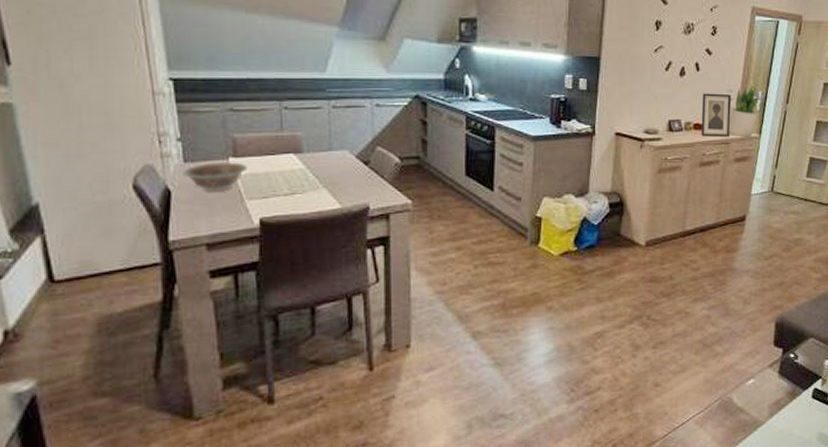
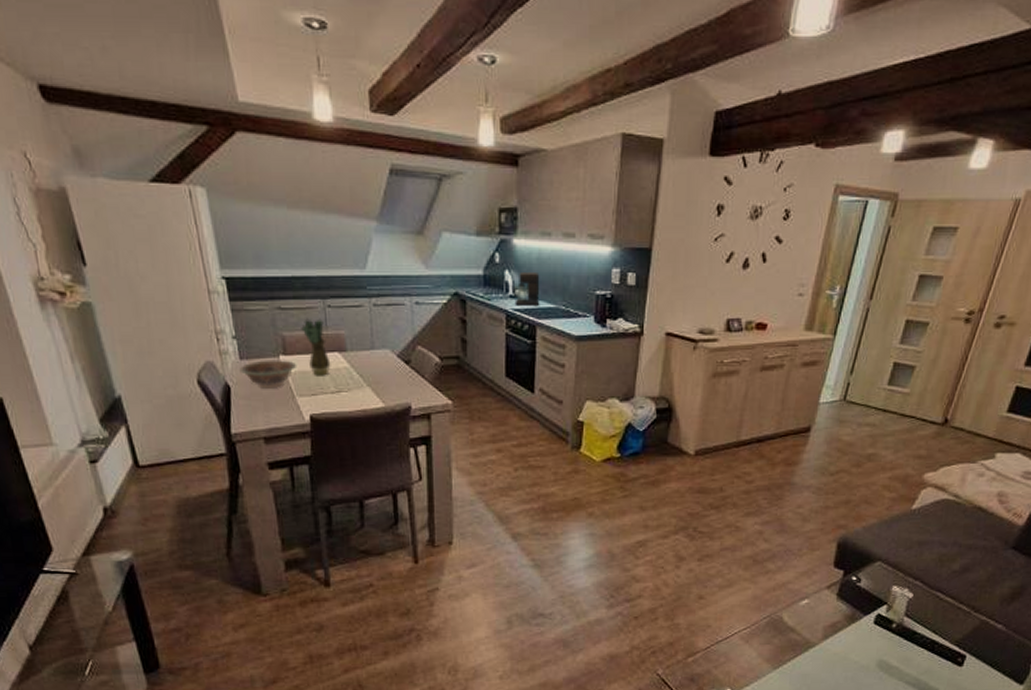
vase: none [254,120,285,178] -> present [301,318,331,376]
coffee maker: none [473,76,499,109] -> present [513,271,540,307]
picture frame: present [701,93,732,137] -> none [764,288,803,338]
planter: present [728,85,760,138] -> none [796,279,837,339]

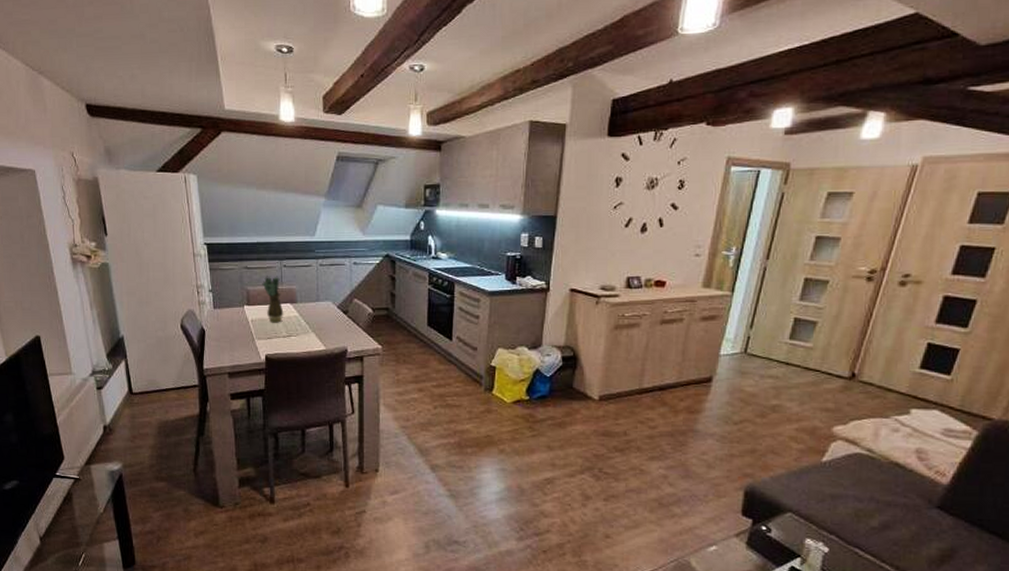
decorative bowl: present [239,360,297,389] -> none [213,309,258,332]
coffee maker: present [513,271,540,307] -> none [435,236,458,266]

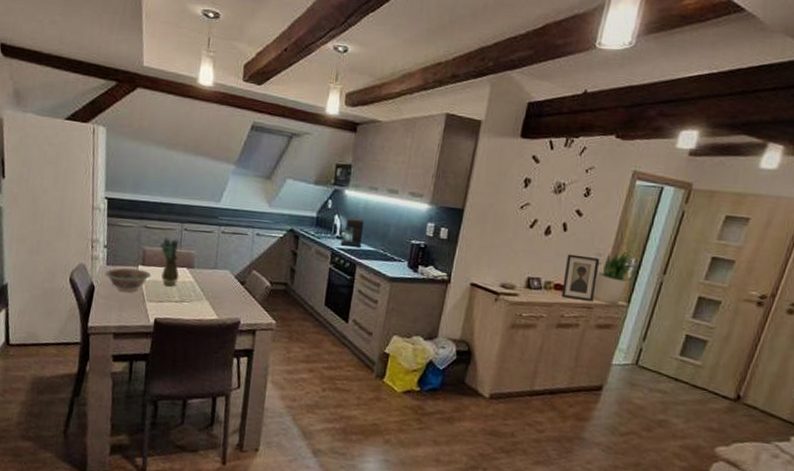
decorative bowl: none [213,309,258,332] -> present [104,268,152,293]
coffee maker: none [435,236,458,266] -> present [339,217,365,248]
picture frame: none [663,249,700,294] -> present [562,254,600,301]
planter: none [695,240,733,295] -> present [592,251,633,305]

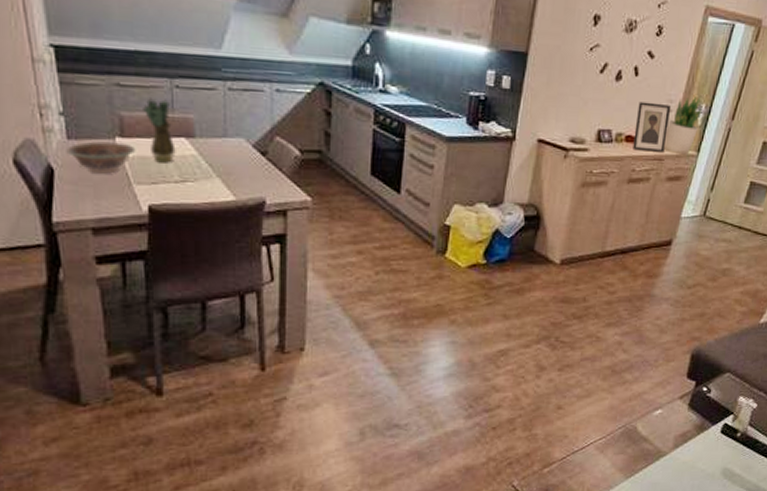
coffee maker: present [339,217,365,248] -> none [383,65,413,104]

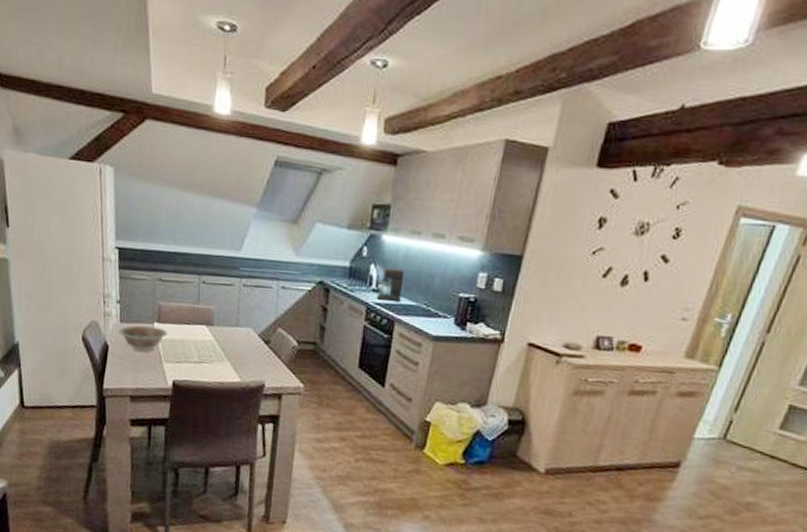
vase: present [143,98,176,163] -> none [176,291,198,346]
coffee maker: none [383,65,413,104] -> present [376,267,405,303]
picture frame: present [633,101,672,152] -> none [637,308,688,365]
planter: present [663,97,703,155] -> none [675,305,729,369]

